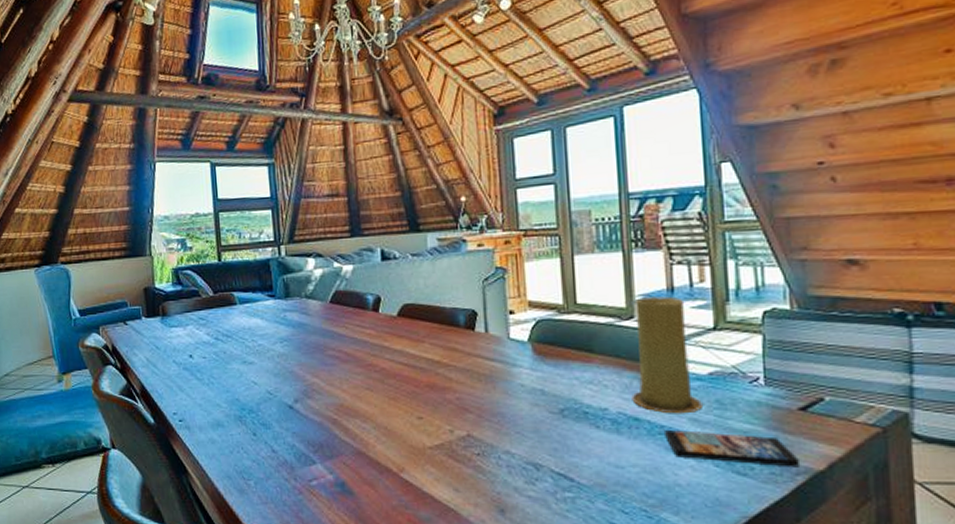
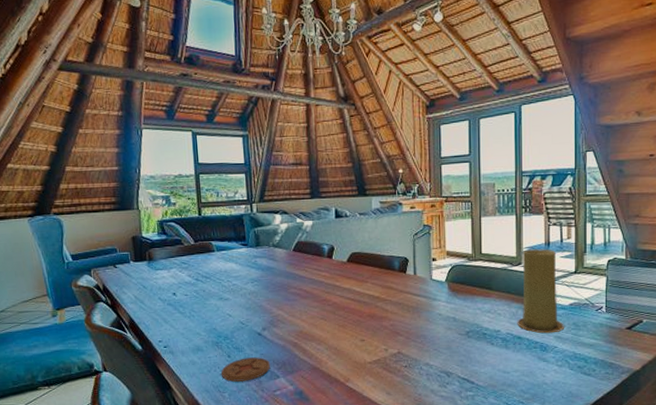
coaster: none [245,436,305,467] -> present [220,357,271,382]
smartphone: present [665,430,801,467] -> none [538,345,625,369]

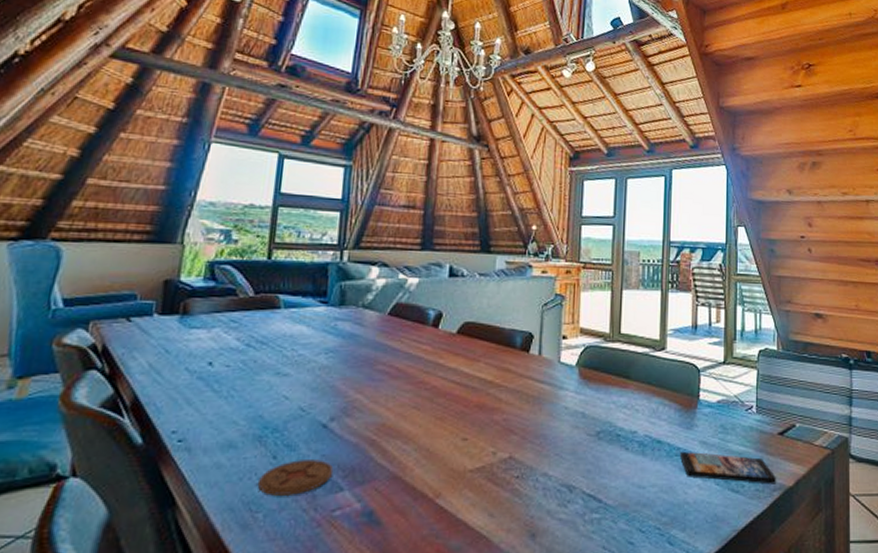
candle: present [517,249,564,334] -> none [657,332,710,437]
smartphone: none [538,345,625,369] -> present [680,452,777,484]

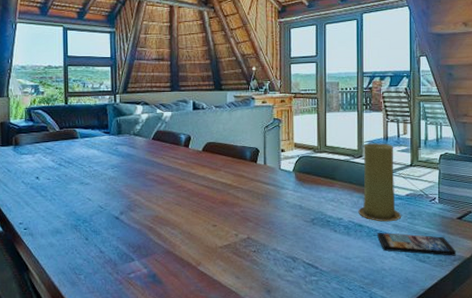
coaster: present [257,460,334,496] -> none [78,240,126,264]
candle: none [657,332,710,437] -> present [358,143,401,222]

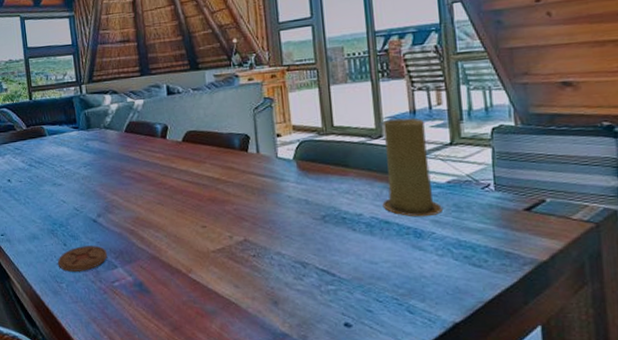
coaster: none [78,240,126,264] -> present [57,245,108,272]
smartphone: present [378,233,457,256] -> none [411,230,527,259]

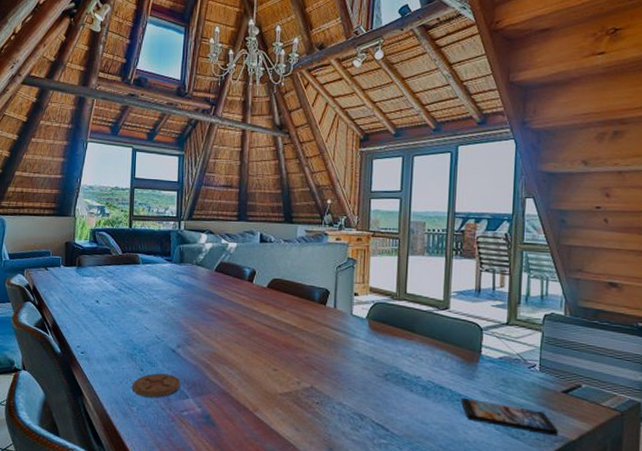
candle: present [382,118,442,217] -> none [440,294,492,387]
smartphone: none [411,230,527,259] -> present [461,398,559,436]

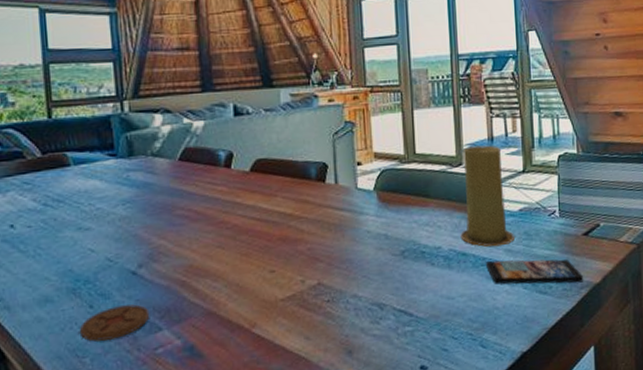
candle: none [440,294,492,387] -> present [460,145,514,247]

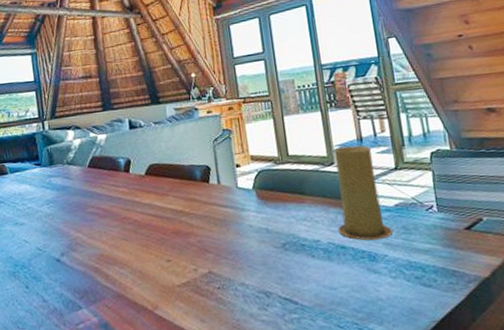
coaster: present [79,304,150,342] -> none [19,286,72,316]
smartphone: present [486,259,584,285] -> none [366,253,471,277]

